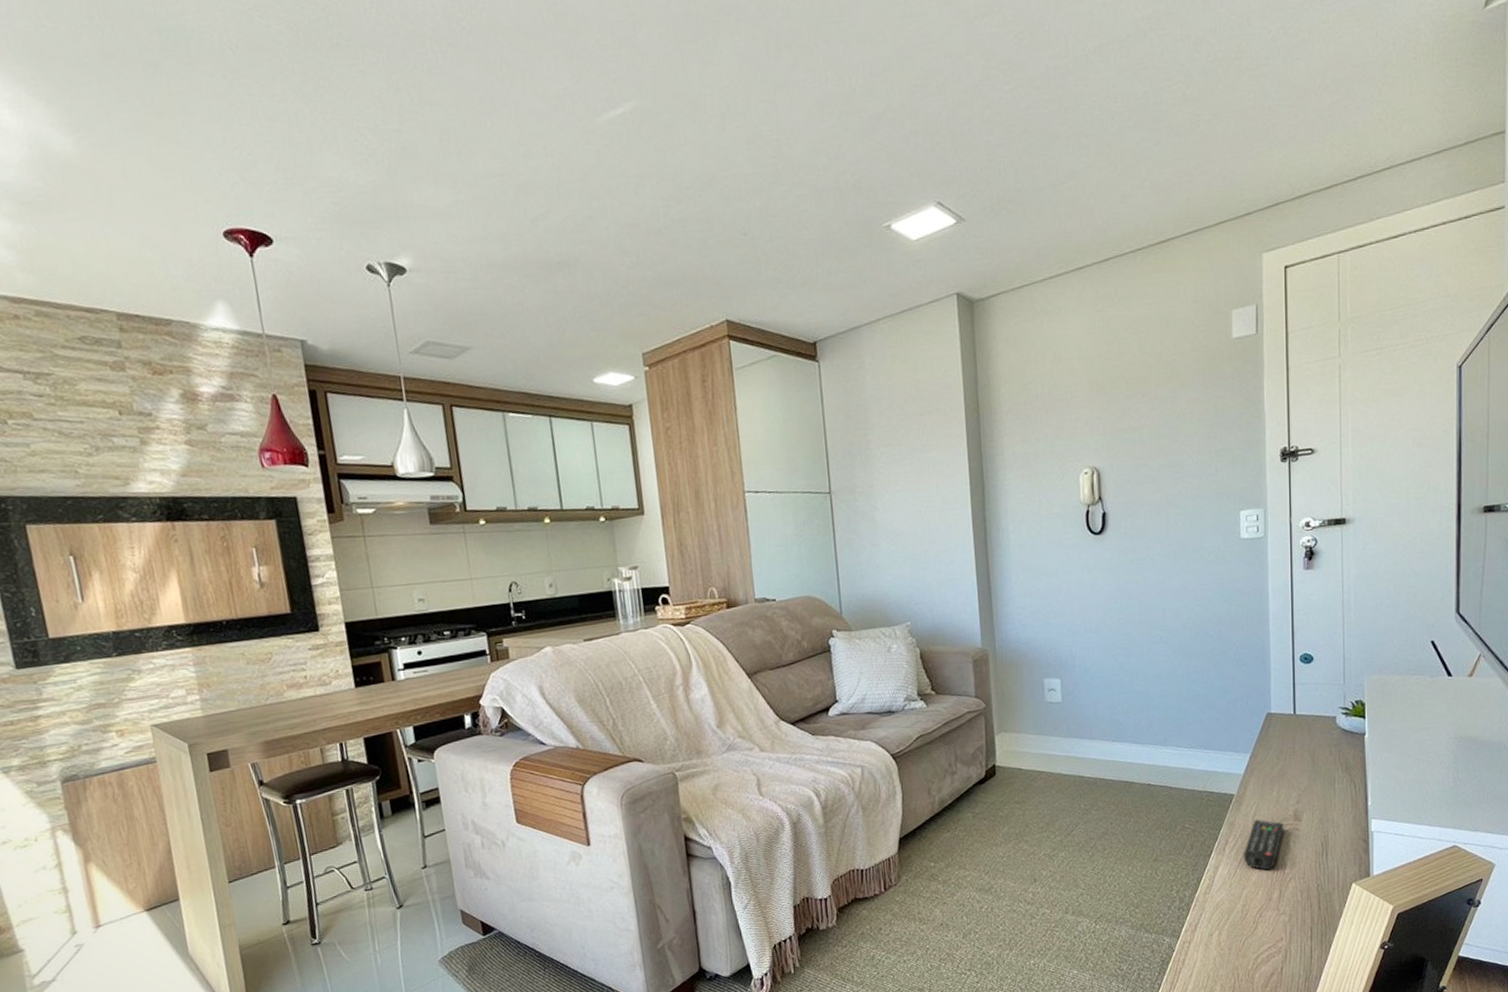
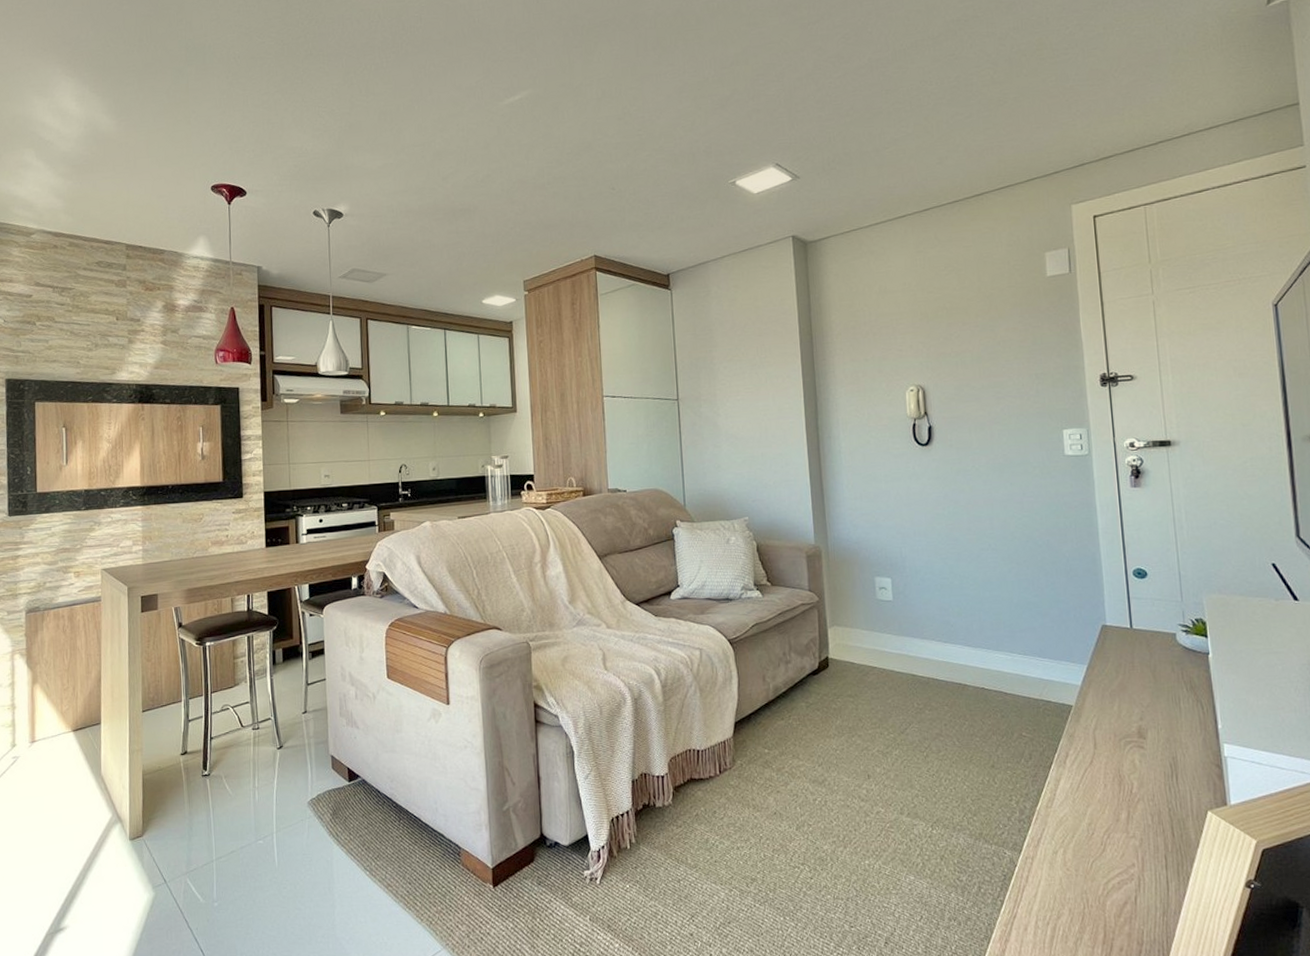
remote control: present [1243,819,1284,871] -> none [1085,733,1128,789]

